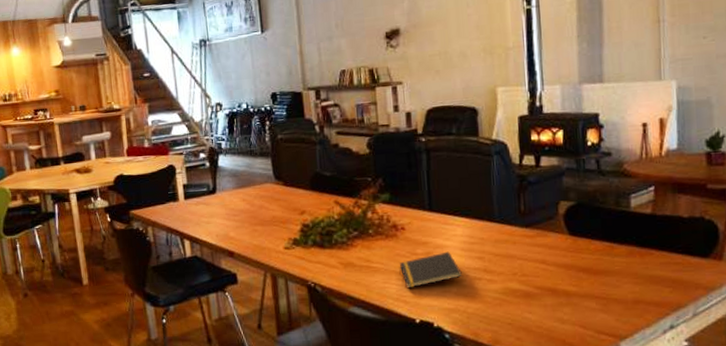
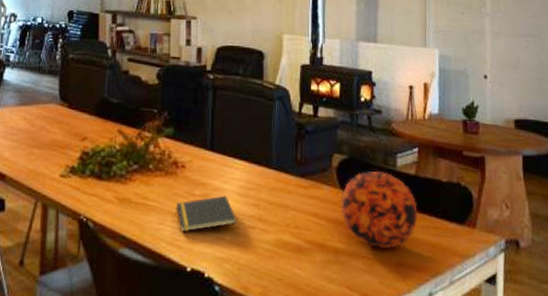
decorative ball: none [570,213,656,288] -> present [341,170,418,248]

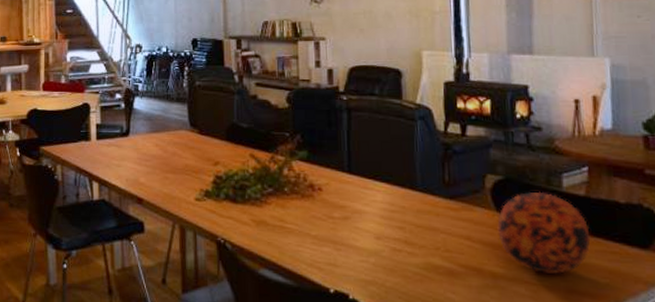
notepad: present [177,195,237,232] -> none [315,218,381,254]

